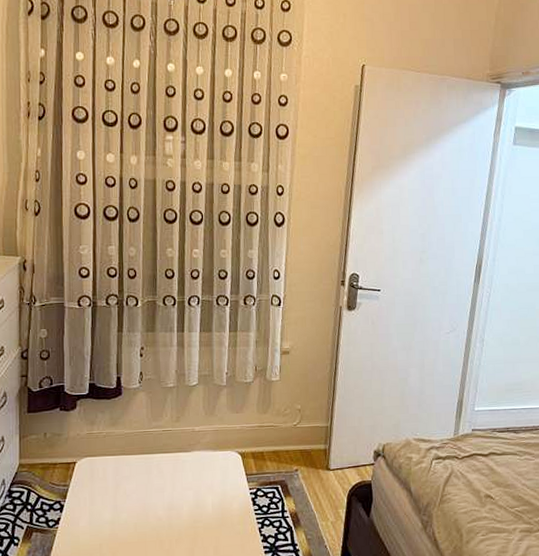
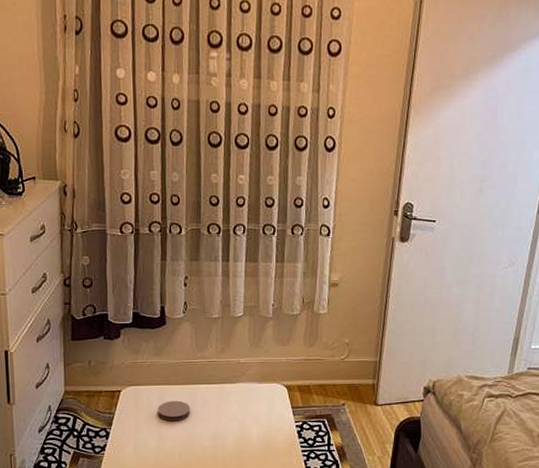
coaster: none [113,470,146,492] -> present [158,400,191,422]

